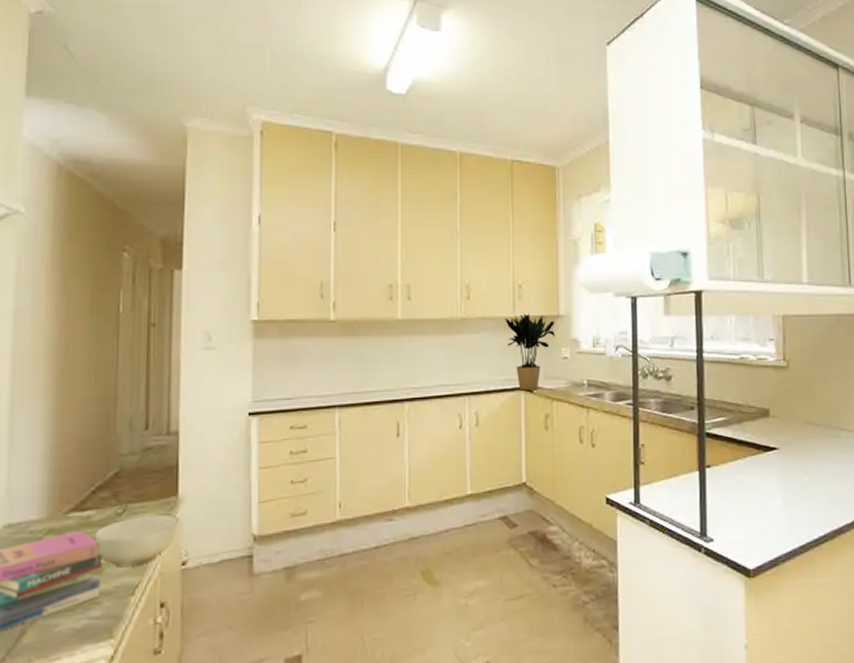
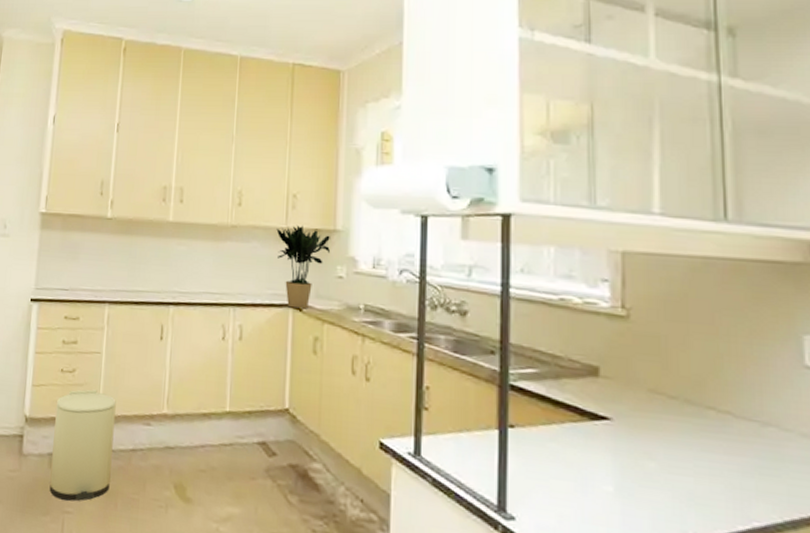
pedal bin: none [288,495,355,611] -> present [49,389,116,501]

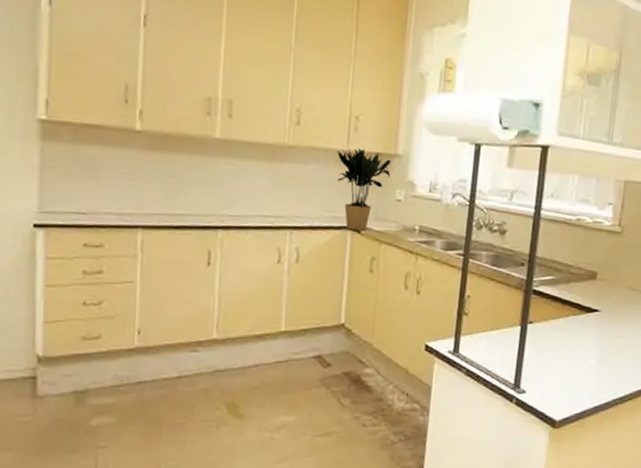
pedal bin: present [49,389,116,501] -> none [76,321,156,435]

